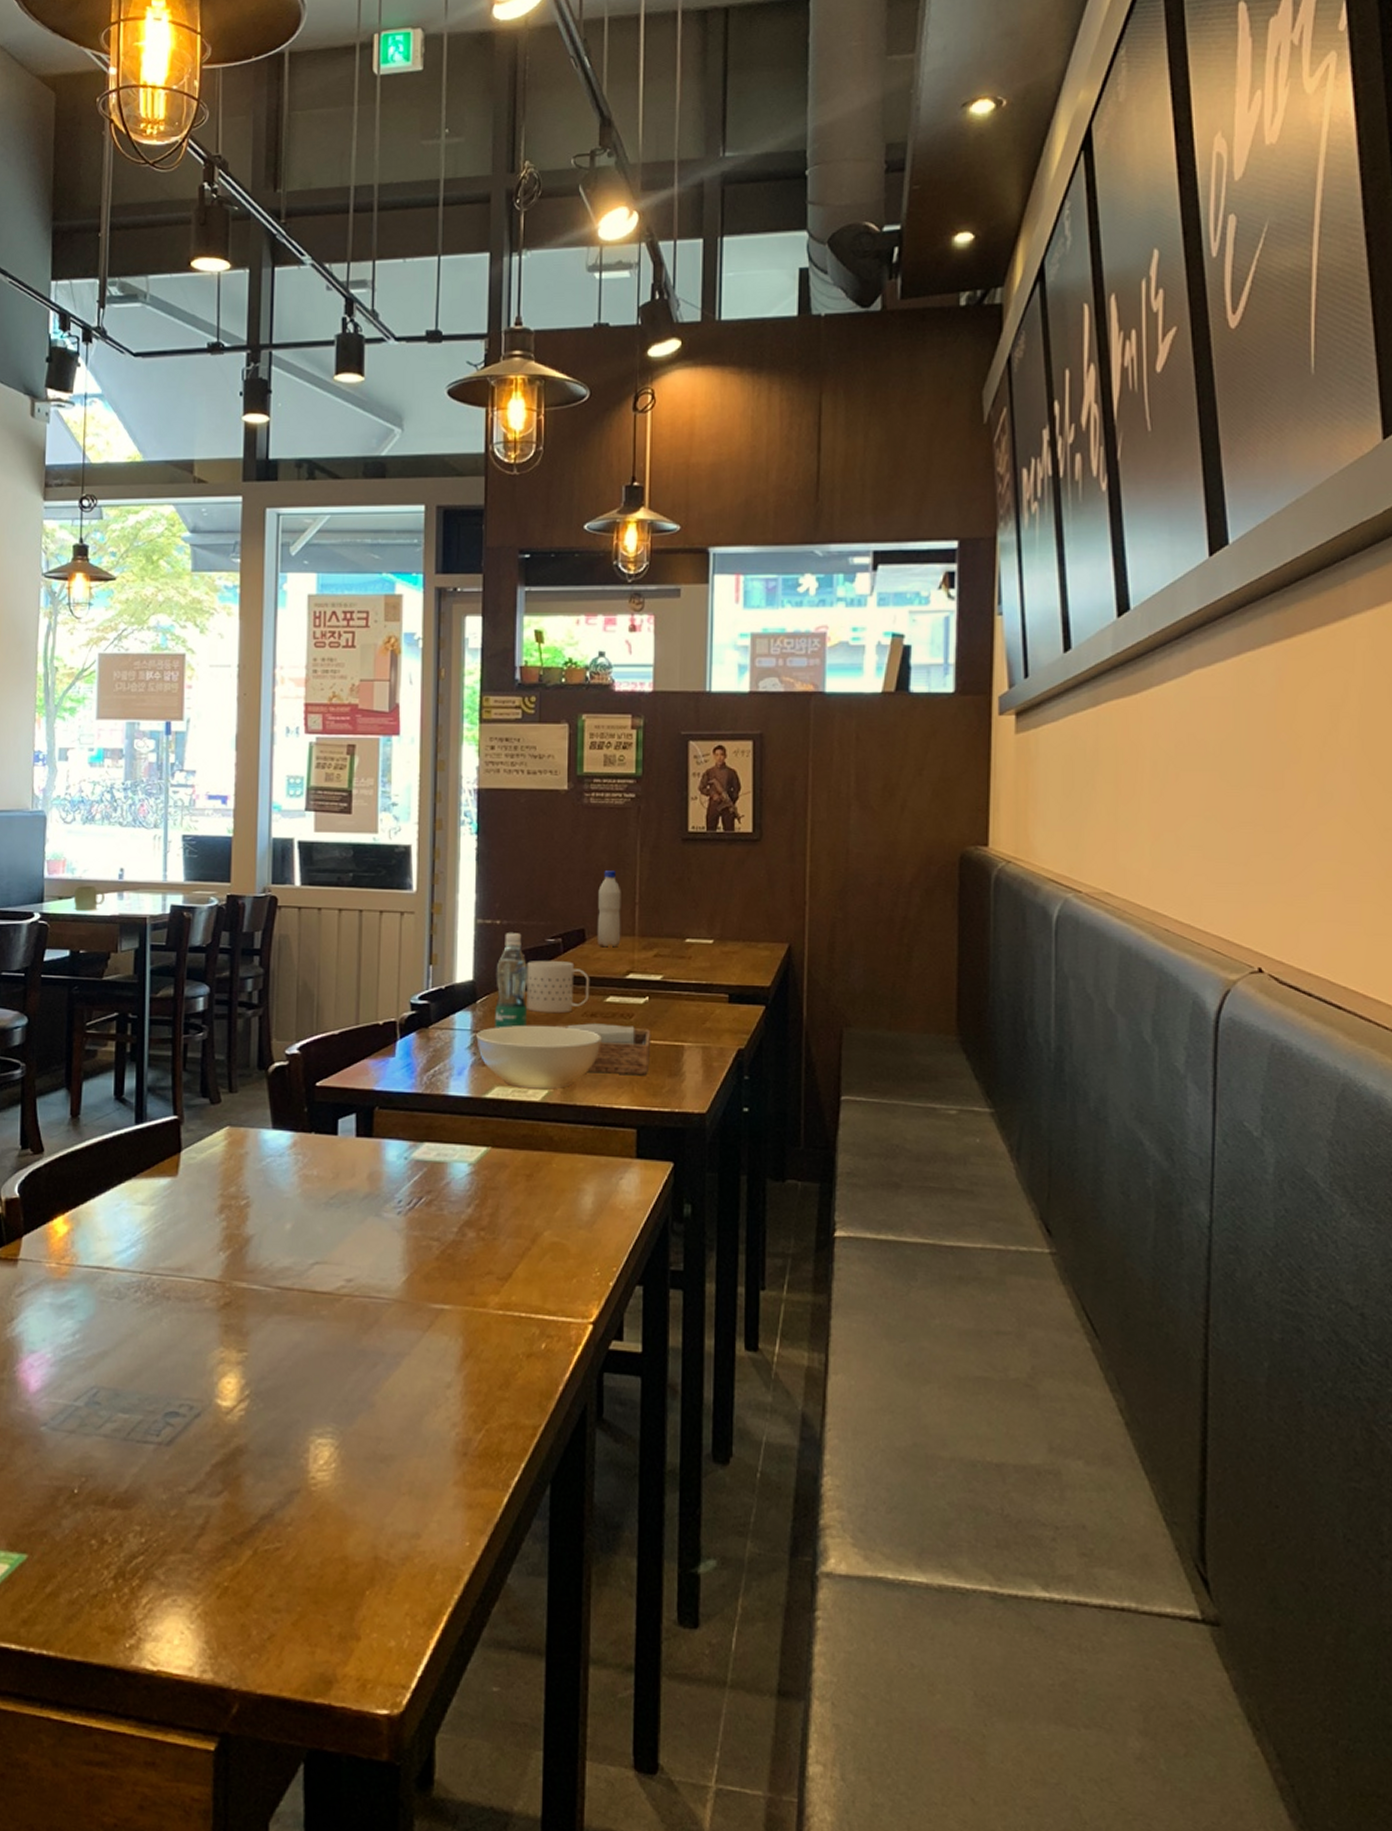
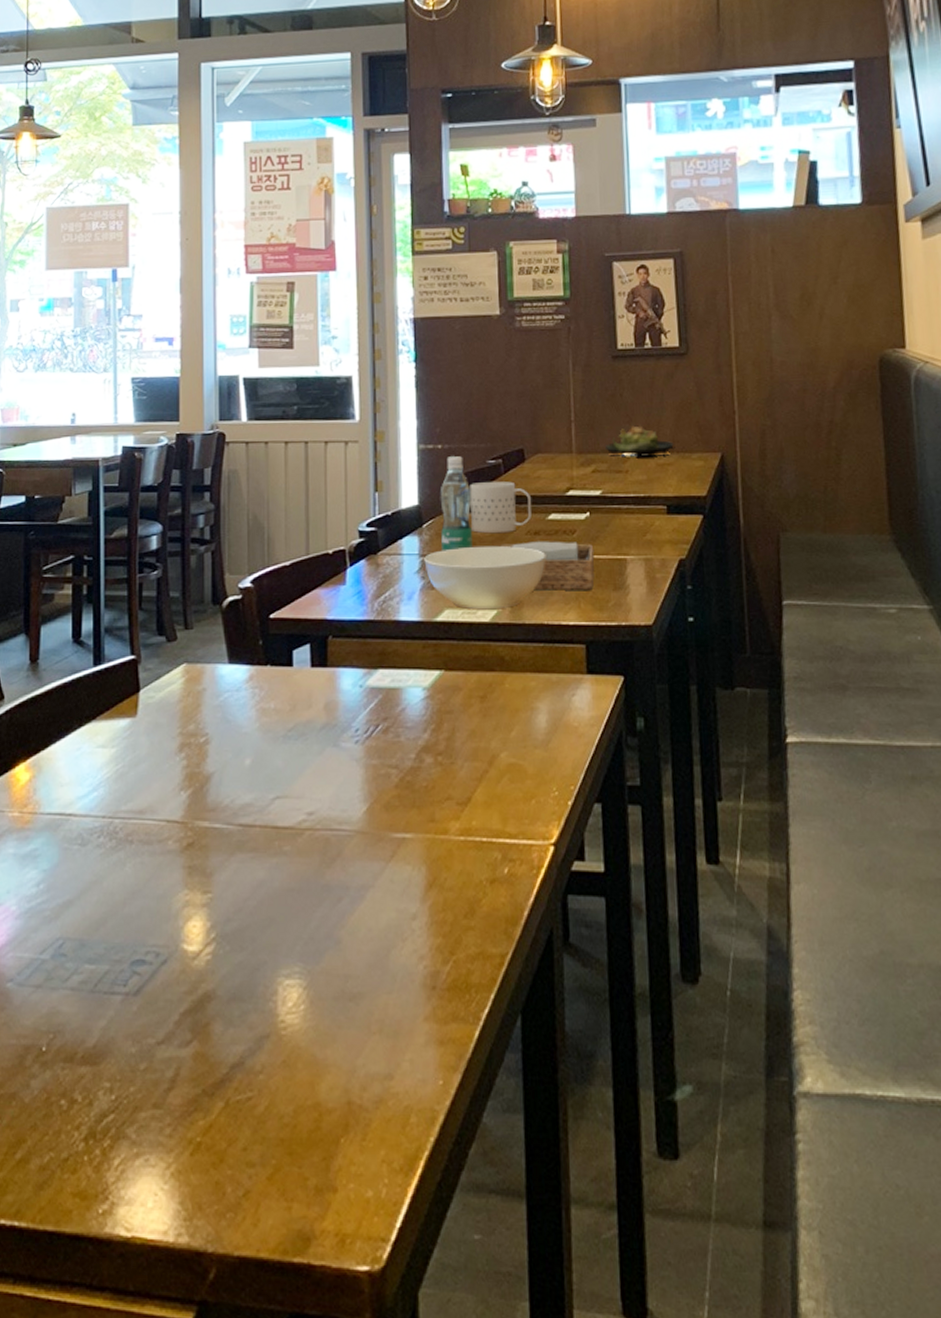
mug: present [73,886,105,911] -> none [27,432,58,457]
water bottle: present [596,871,621,948] -> none [534,390,560,466]
salad: none [669,910,740,944] -> present [605,424,674,457]

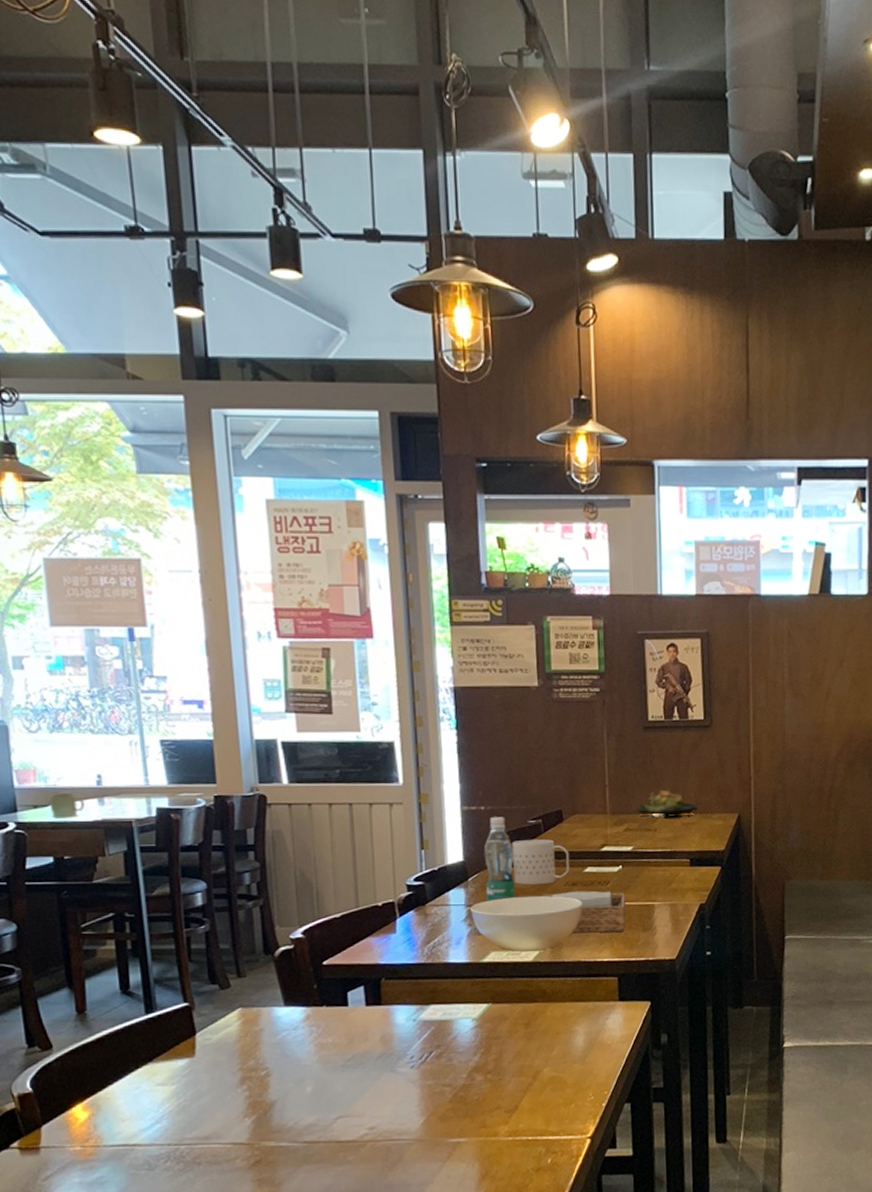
mug: none [27,432,58,457] -> present [49,793,85,818]

